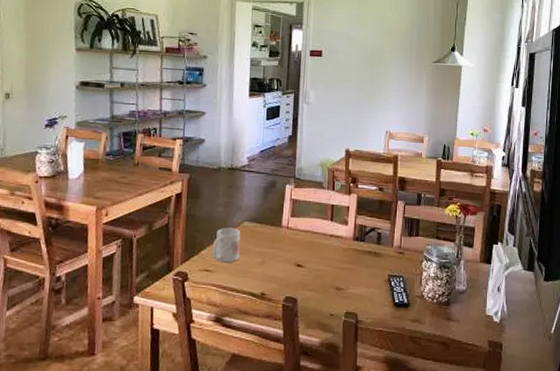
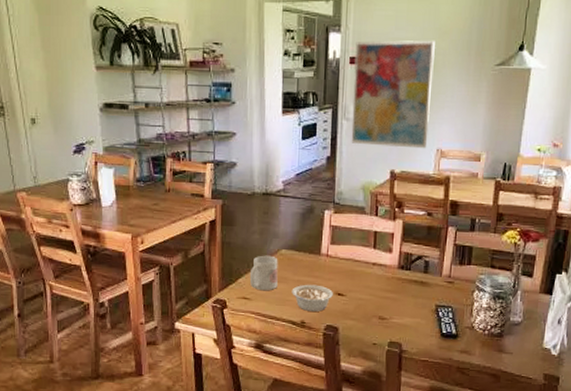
legume: none [252,256,293,283] -> present [291,284,333,312]
wall art: none [310,38,383,131] -> present [351,40,436,149]

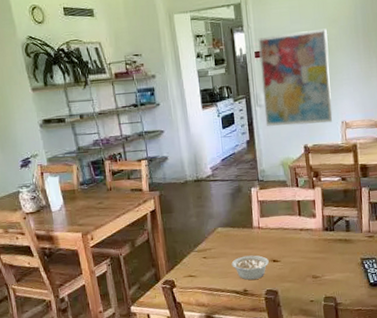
mug: present [249,255,278,291] -> none [192,234,218,268]

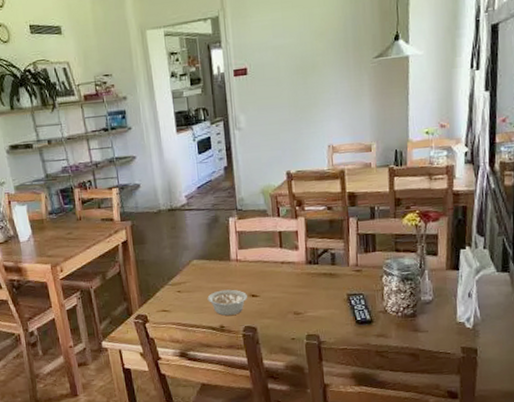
wall art: present [258,28,333,126] -> none [237,42,318,151]

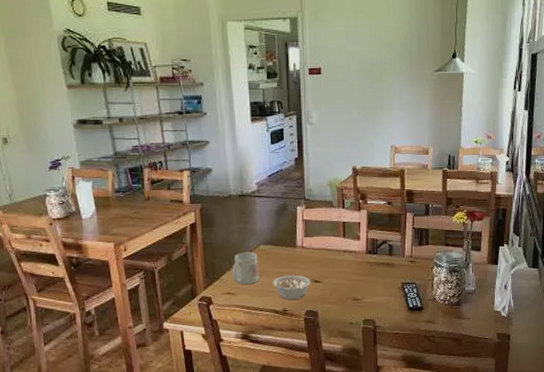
mug: none [166,267,194,302] -> present [232,251,259,285]

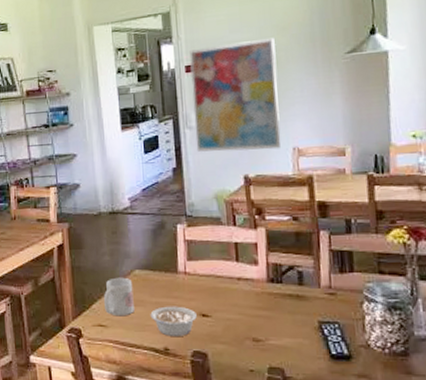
wall art: none [313,51,383,146] -> present [189,37,281,152]

